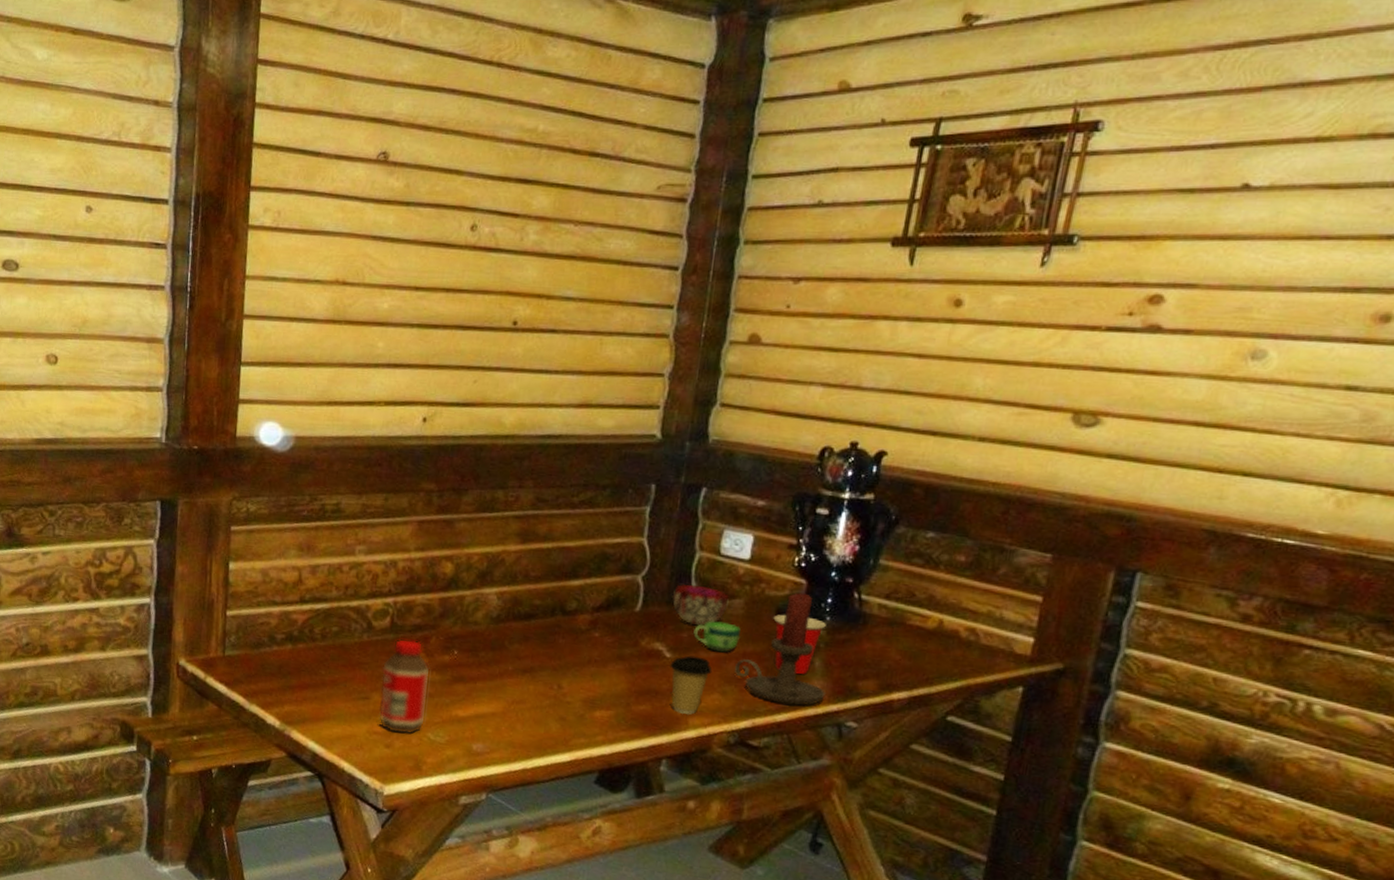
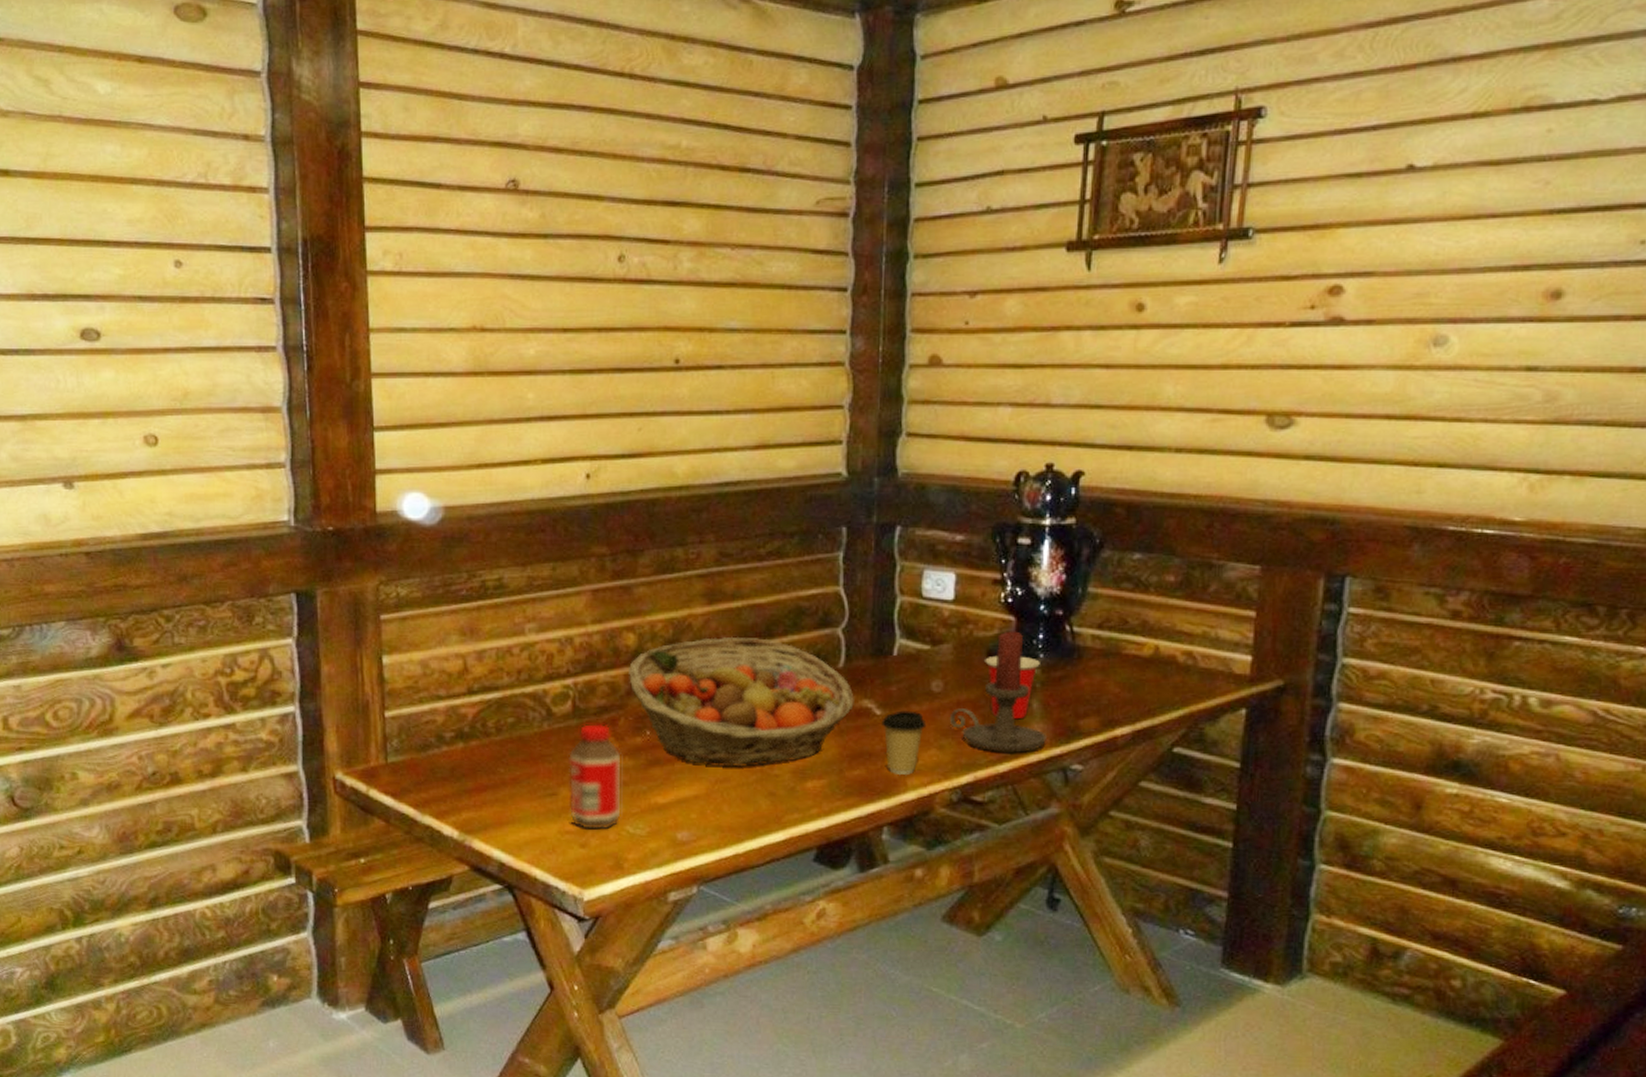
fruit basket: none [443,573,647,692] -> present [629,636,854,768]
decorative bowl: present [672,584,729,626] -> none [876,632,936,676]
cup: present [693,621,741,653] -> none [903,670,953,704]

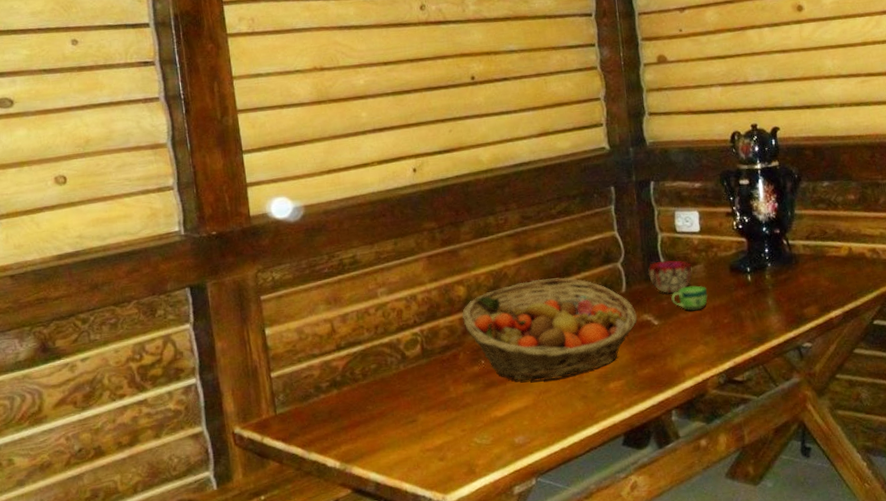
bottle: present [568,723,623,831] -> none [422,359,470,447]
decorative bowl: none [876,632,936,676] -> present [648,260,693,293]
coffee cup: present [881,710,927,775] -> none [659,318,693,369]
cup: none [903,670,953,704] -> present [671,285,708,312]
candle holder: present [949,631,1048,753] -> none [709,249,783,341]
cup: present [985,655,1040,720] -> none [729,267,769,315]

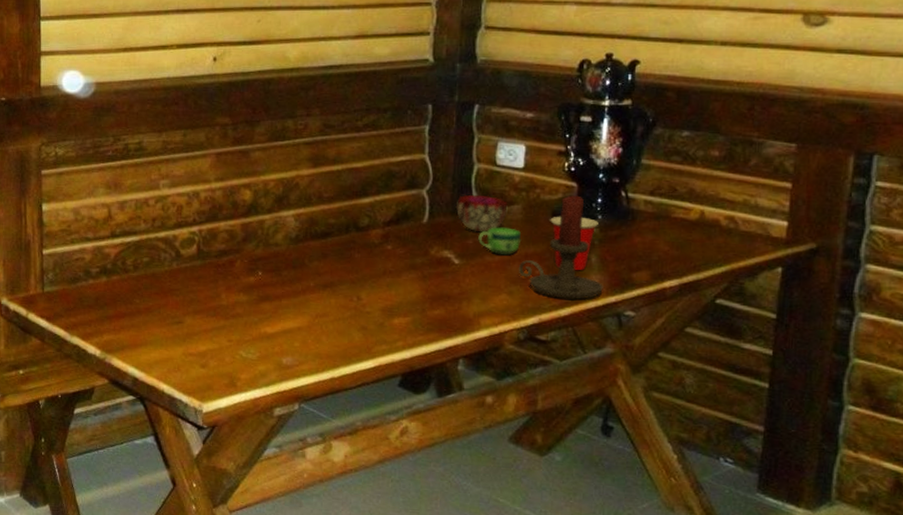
fruit basket: present [462,277,638,382] -> none [245,194,436,305]
candle holder: none [709,249,783,341] -> present [518,195,605,300]
cup: none [729,267,769,315] -> present [550,216,598,271]

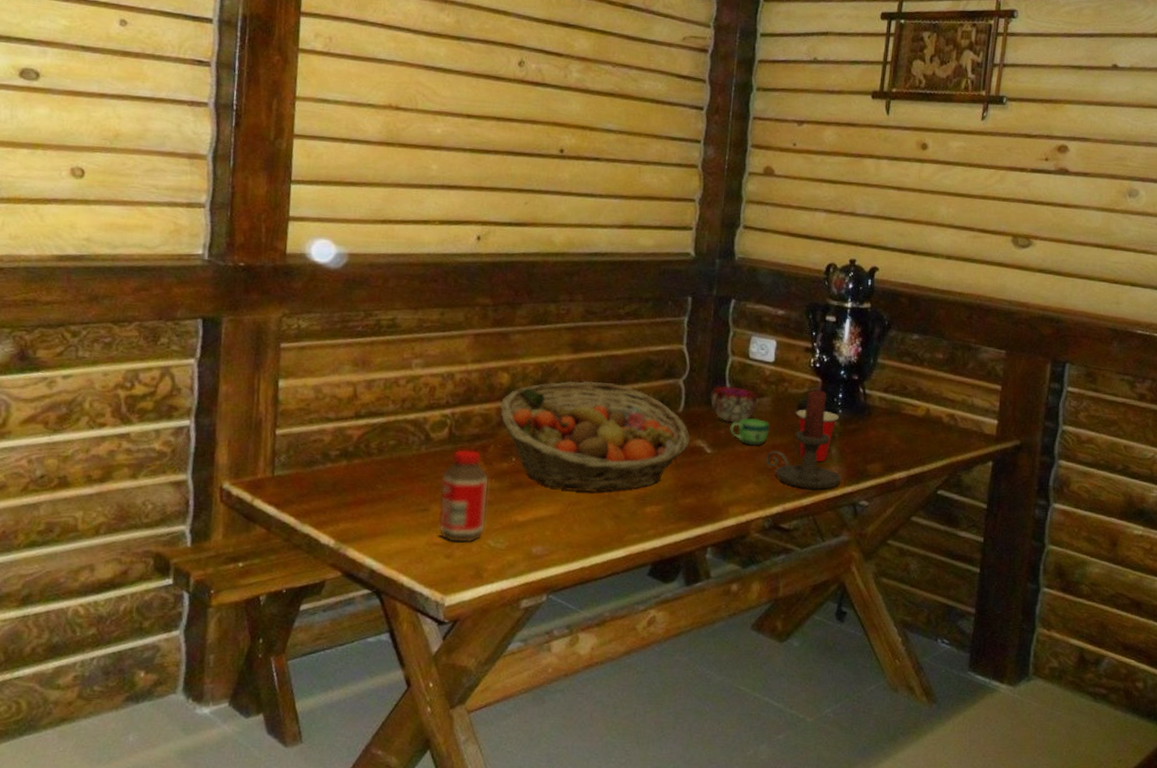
bottle: none [192,264,238,354] -> present [437,448,490,544]
fruit basket: none [245,194,436,305] -> present [500,381,690,493]

